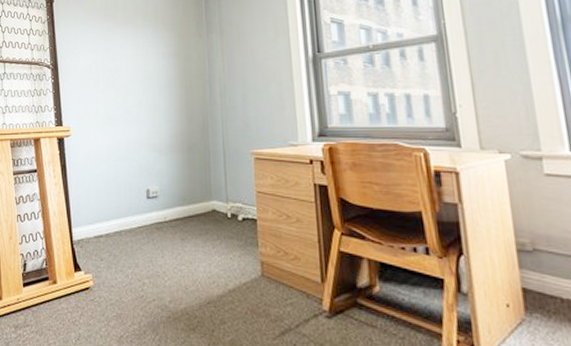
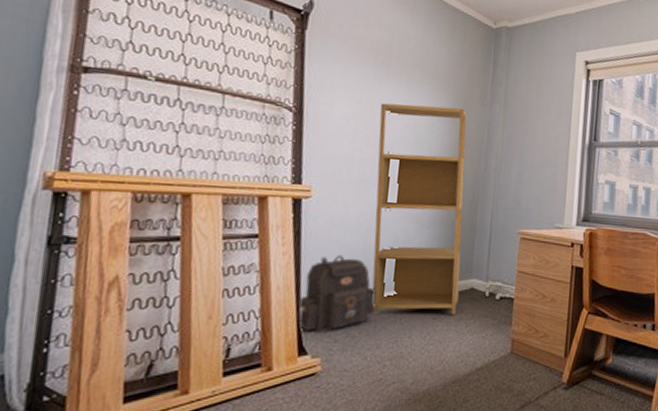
backpack: none [70,183,131,253] -> present [296,254,376,334]
shelving unit: none [114,42,203,236] -> present [372,103,467,315]

